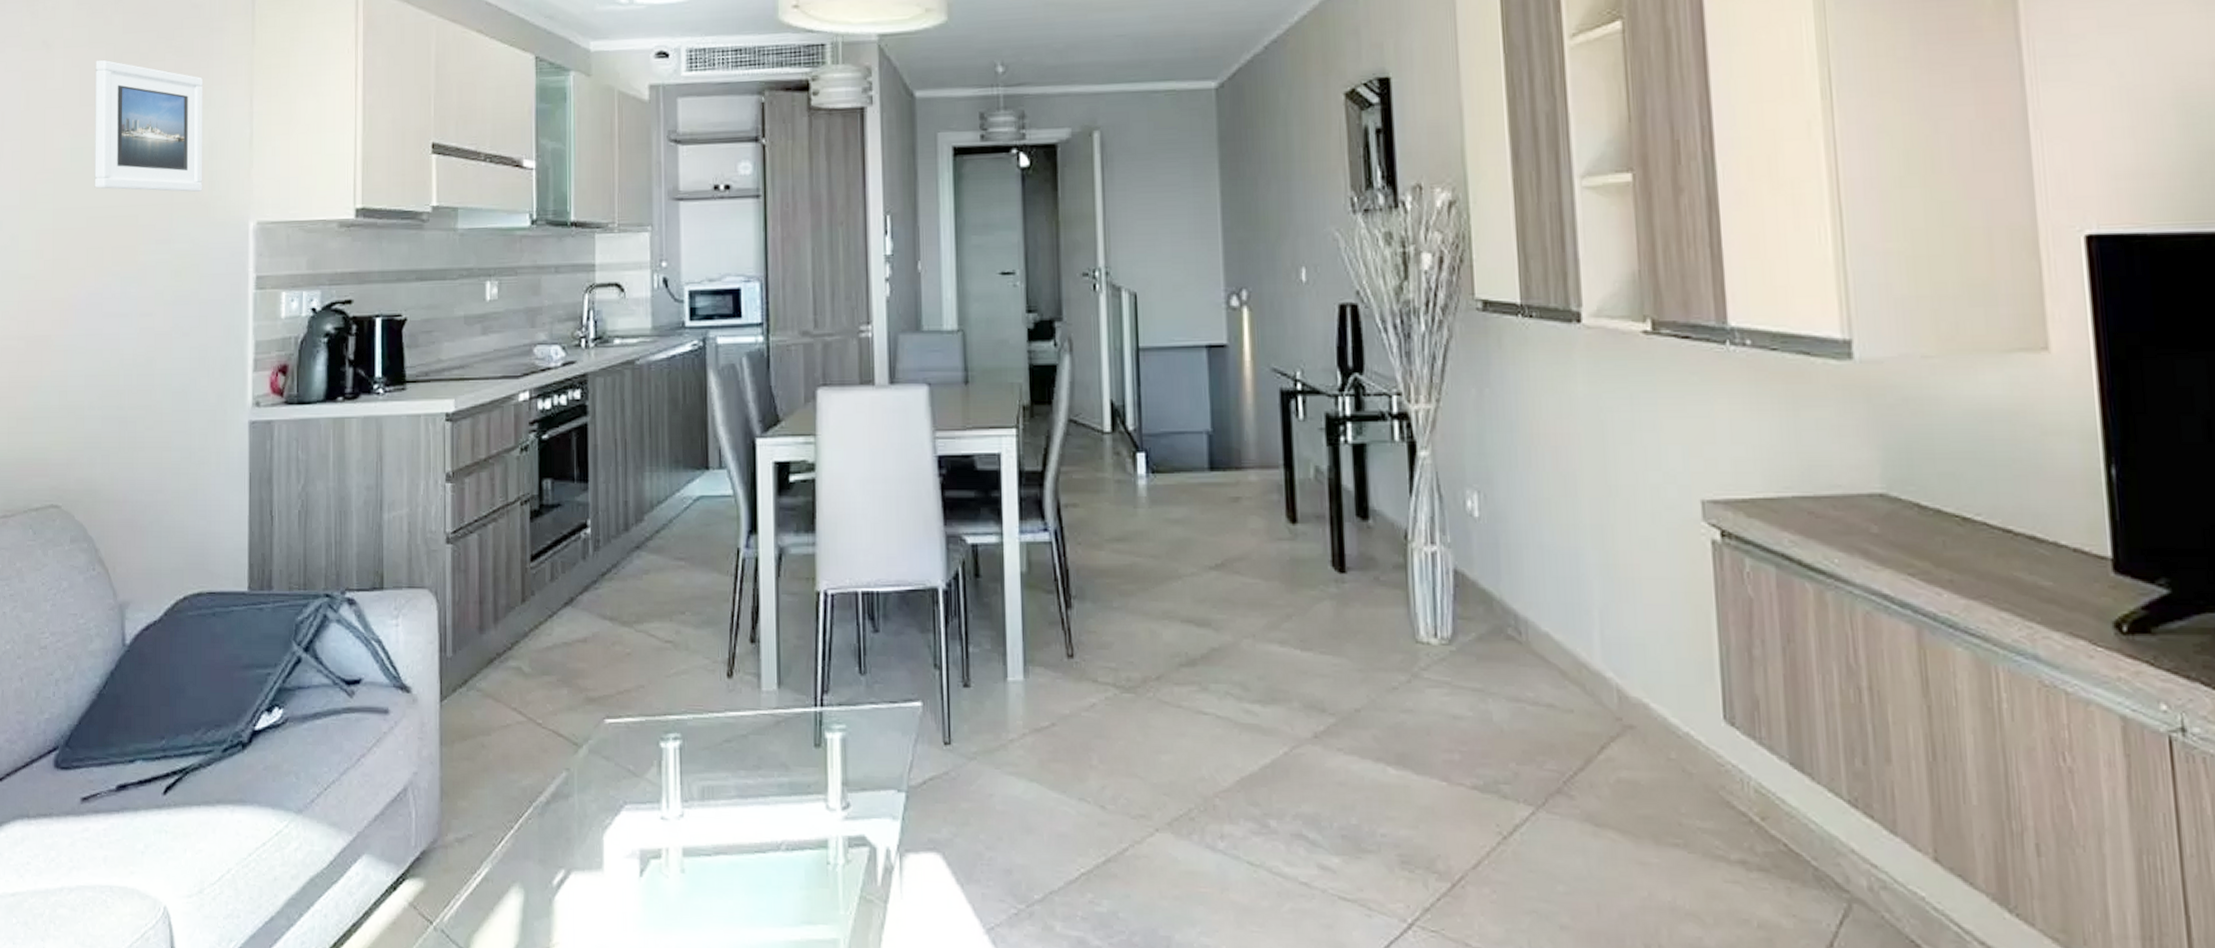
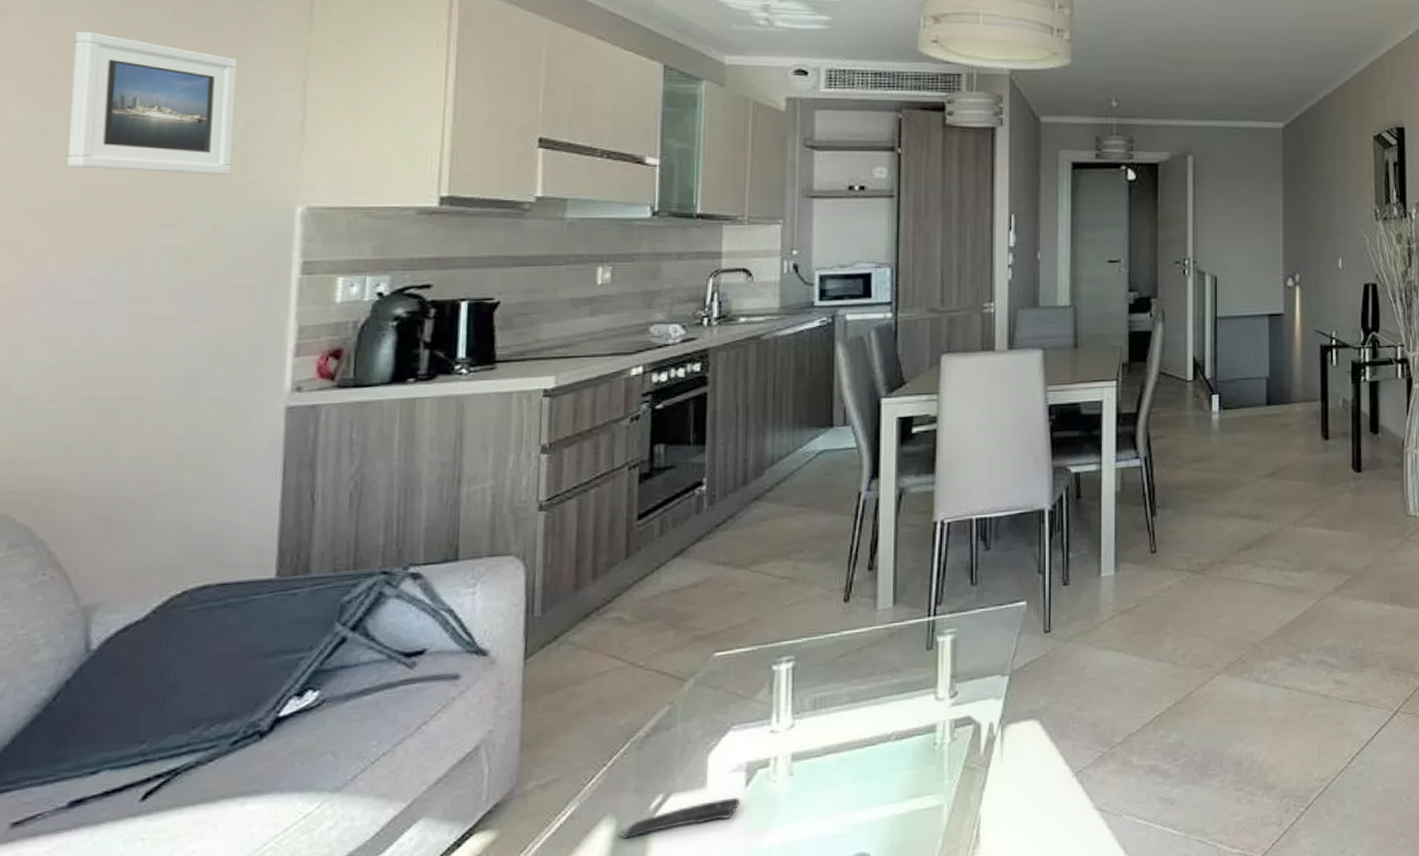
remote control: none [526,886,636,913] -> present [618,797,741,839]

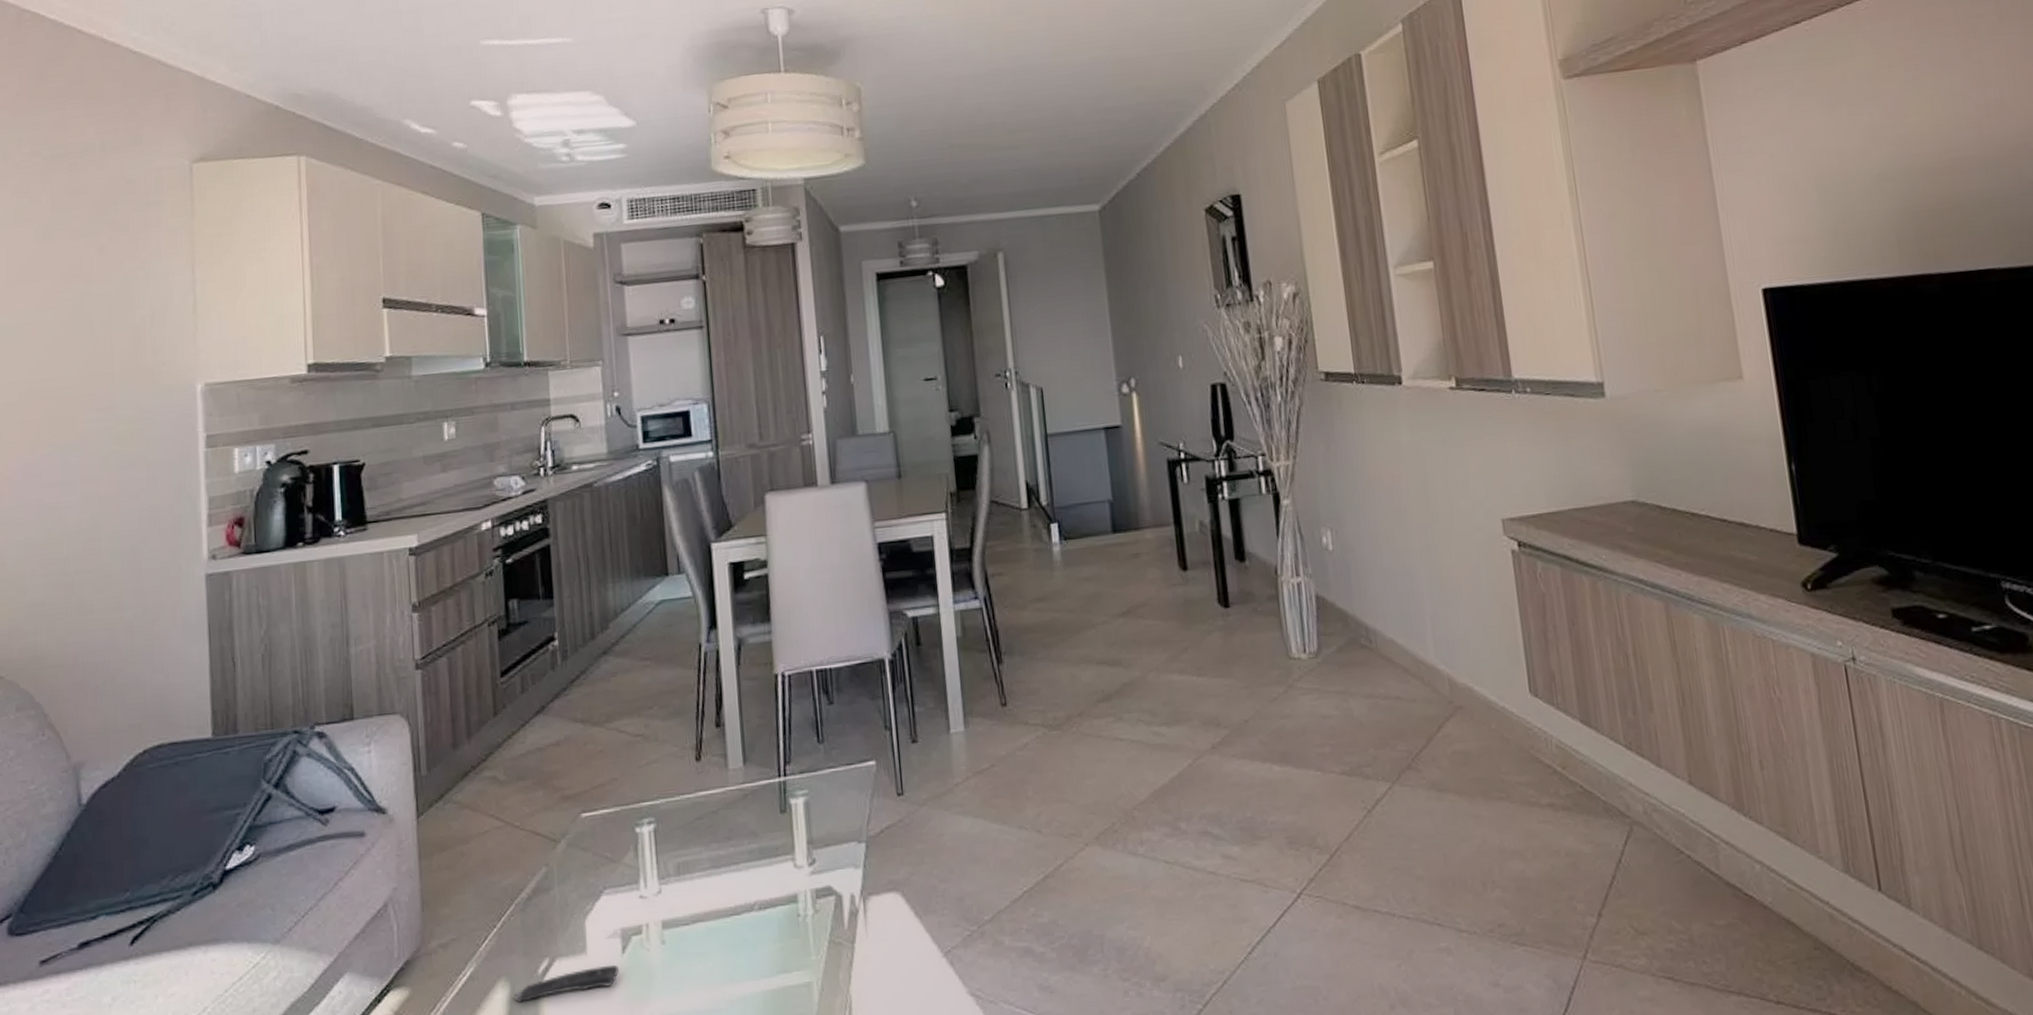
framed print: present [66,31,237,175] -> none [23,238,146,363]

